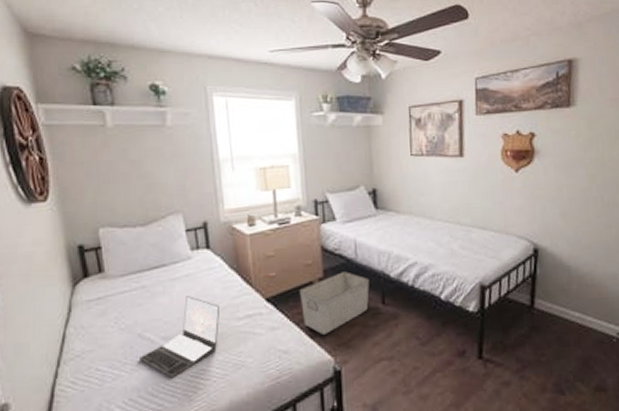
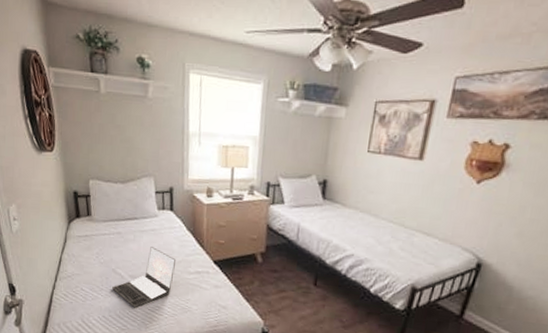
storage bin: present [299,271,369,336] -> none [242,250,306,301]

